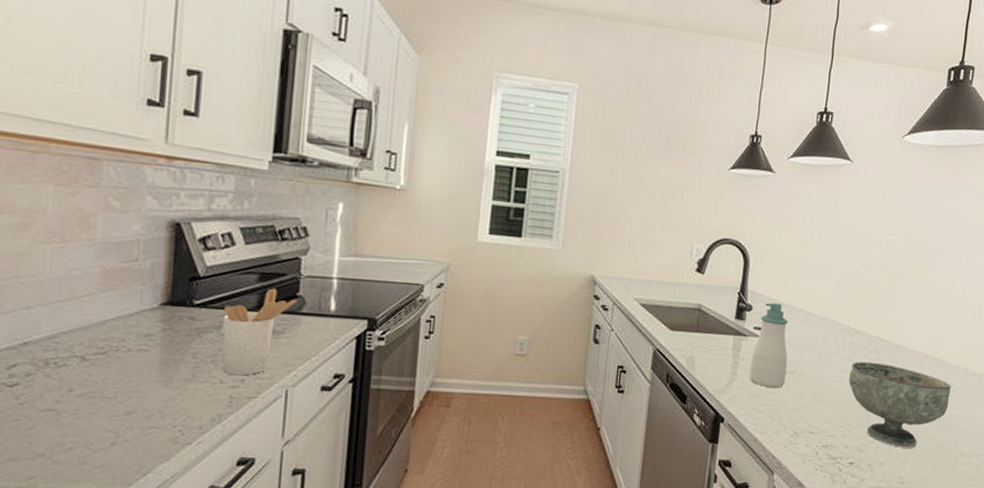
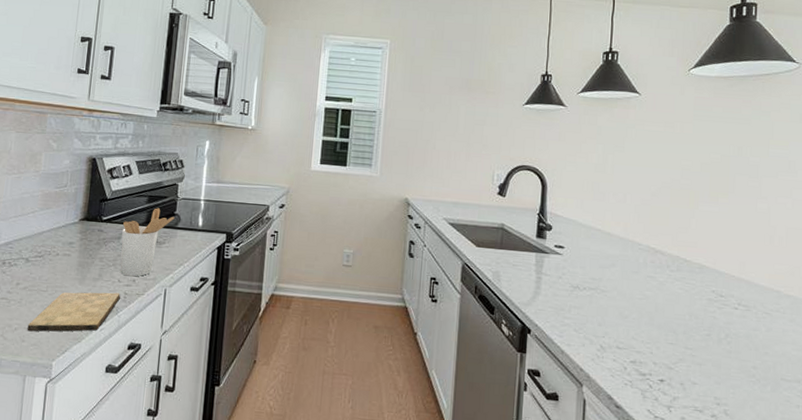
cutting board: none [88,396,224,451] -> present [27,292,120,332]
soap bottle: present [749,302,789,389] -> none [553,222,590,304]
bowl: present [849,361,951,448] -> none [653,280,763,369]

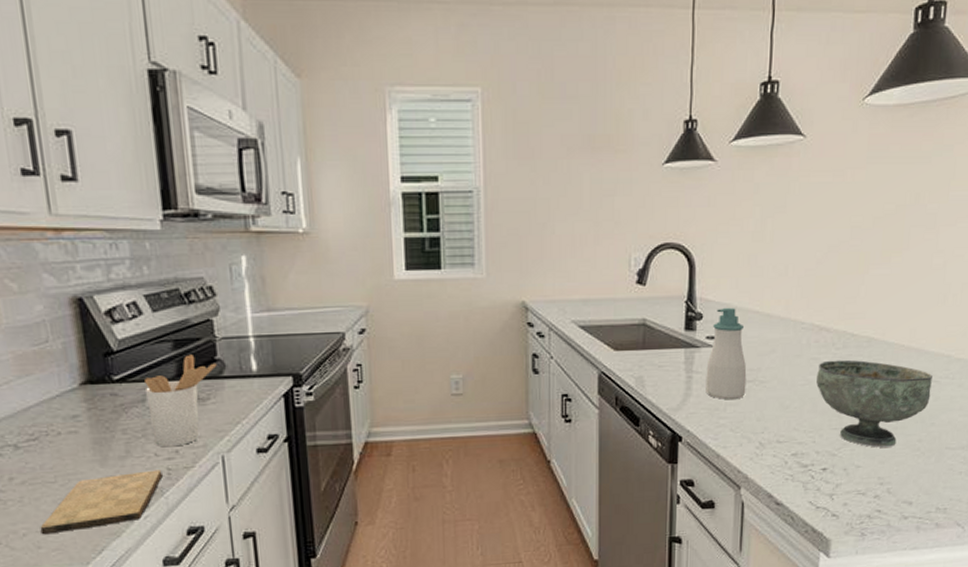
soap bottle: none [553,222,590,304] -> present [705,307,747,400]
bowl: none [653,280,763,369] -> present [816,359,933,448]

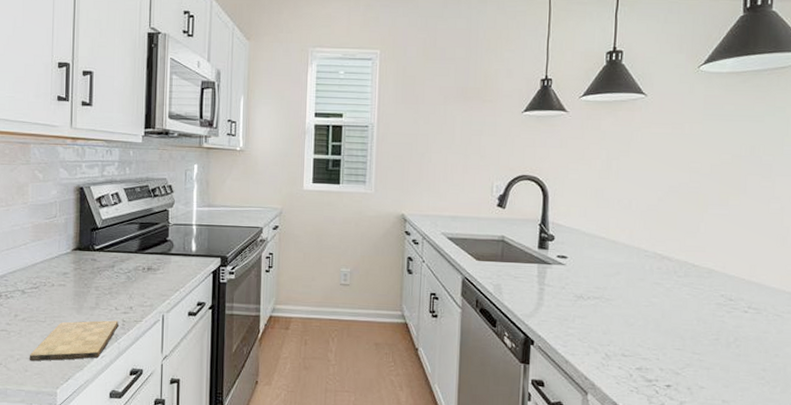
utensil holder: present [144,354,217,448] -> none [115,235,168,304]
soap bottle: present [705,307,747,400] -> none [556,232,594,313]
bowl: present [816,359,933,448] -> none [659,286,774,373]

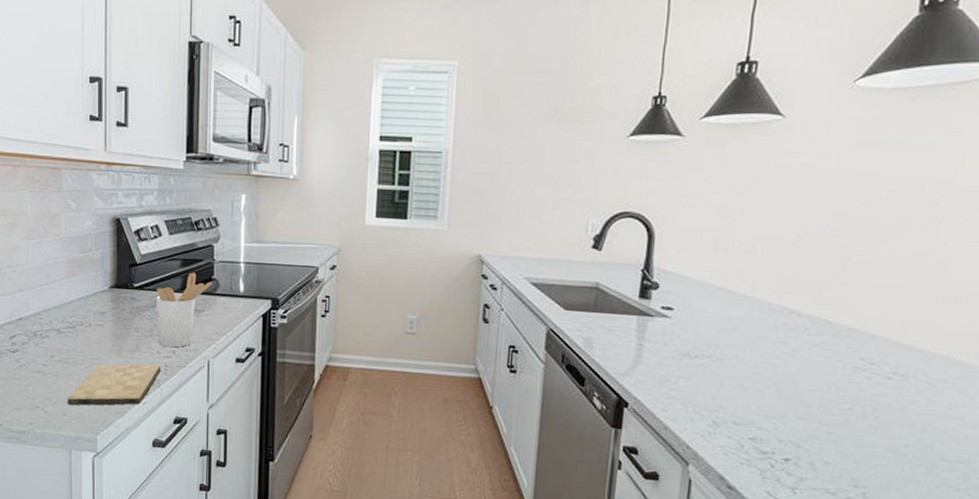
utensil holder: none [115,235,168,304] -> present [156,272,213,348]

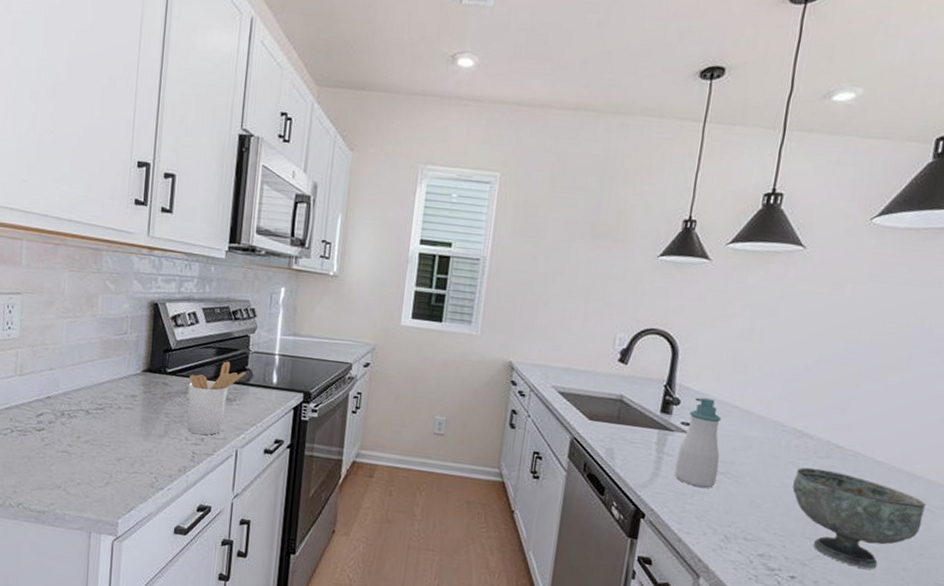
cutting board: present [67,364,161,406] -> none [90,448,188,491]
soap bottle: none [657,279,704,374] -> present [674,397,722,488]
bowl: none [782,345,926,448] -> present [792,467,926,570]

